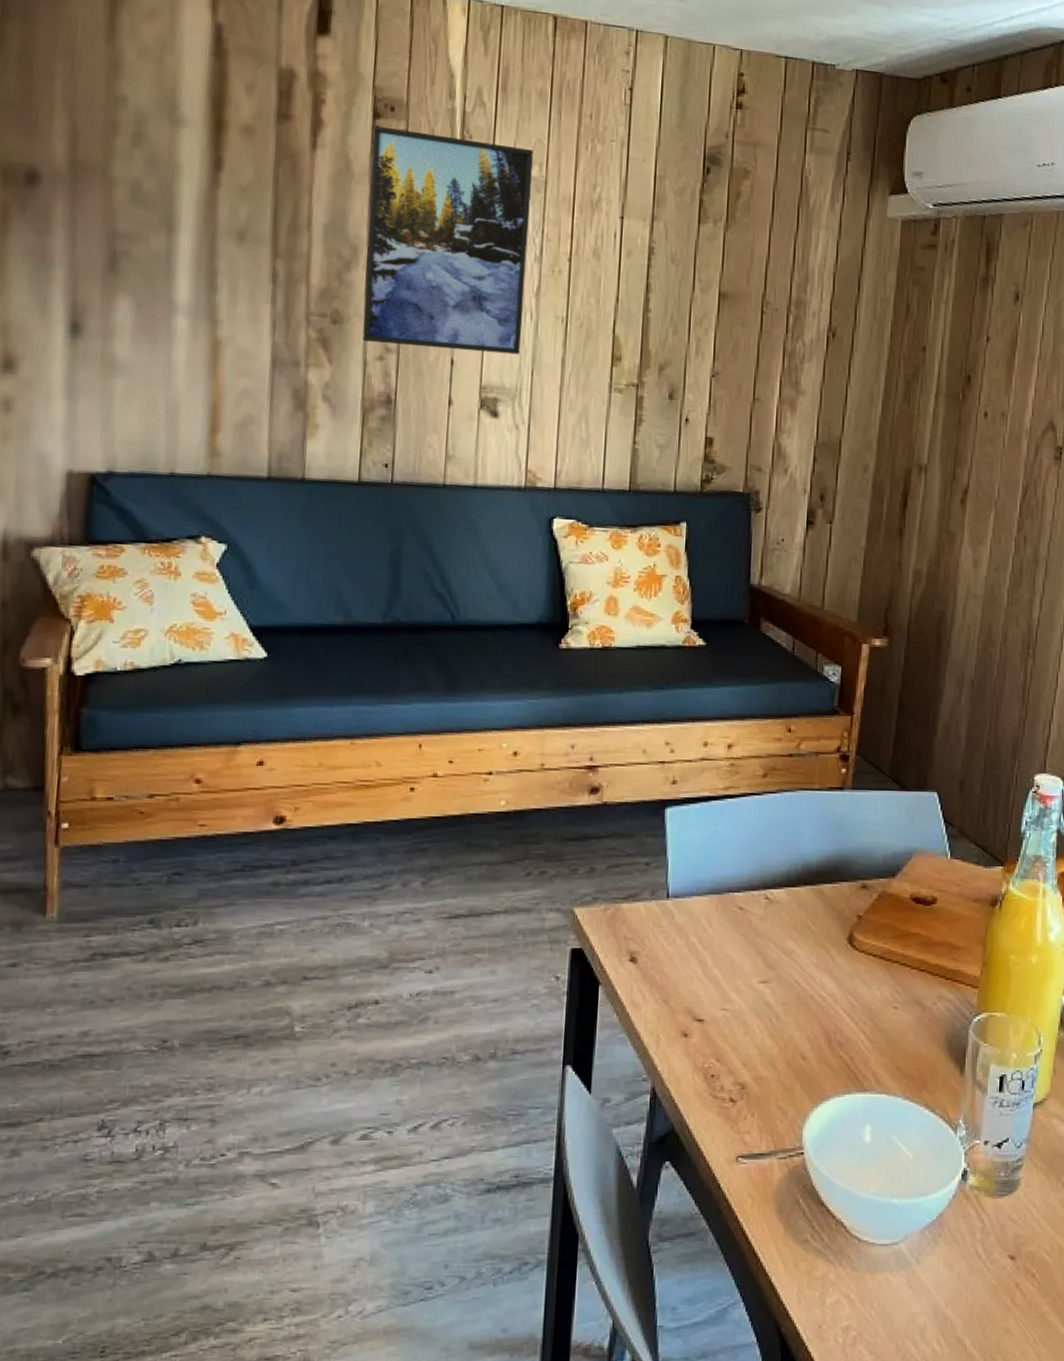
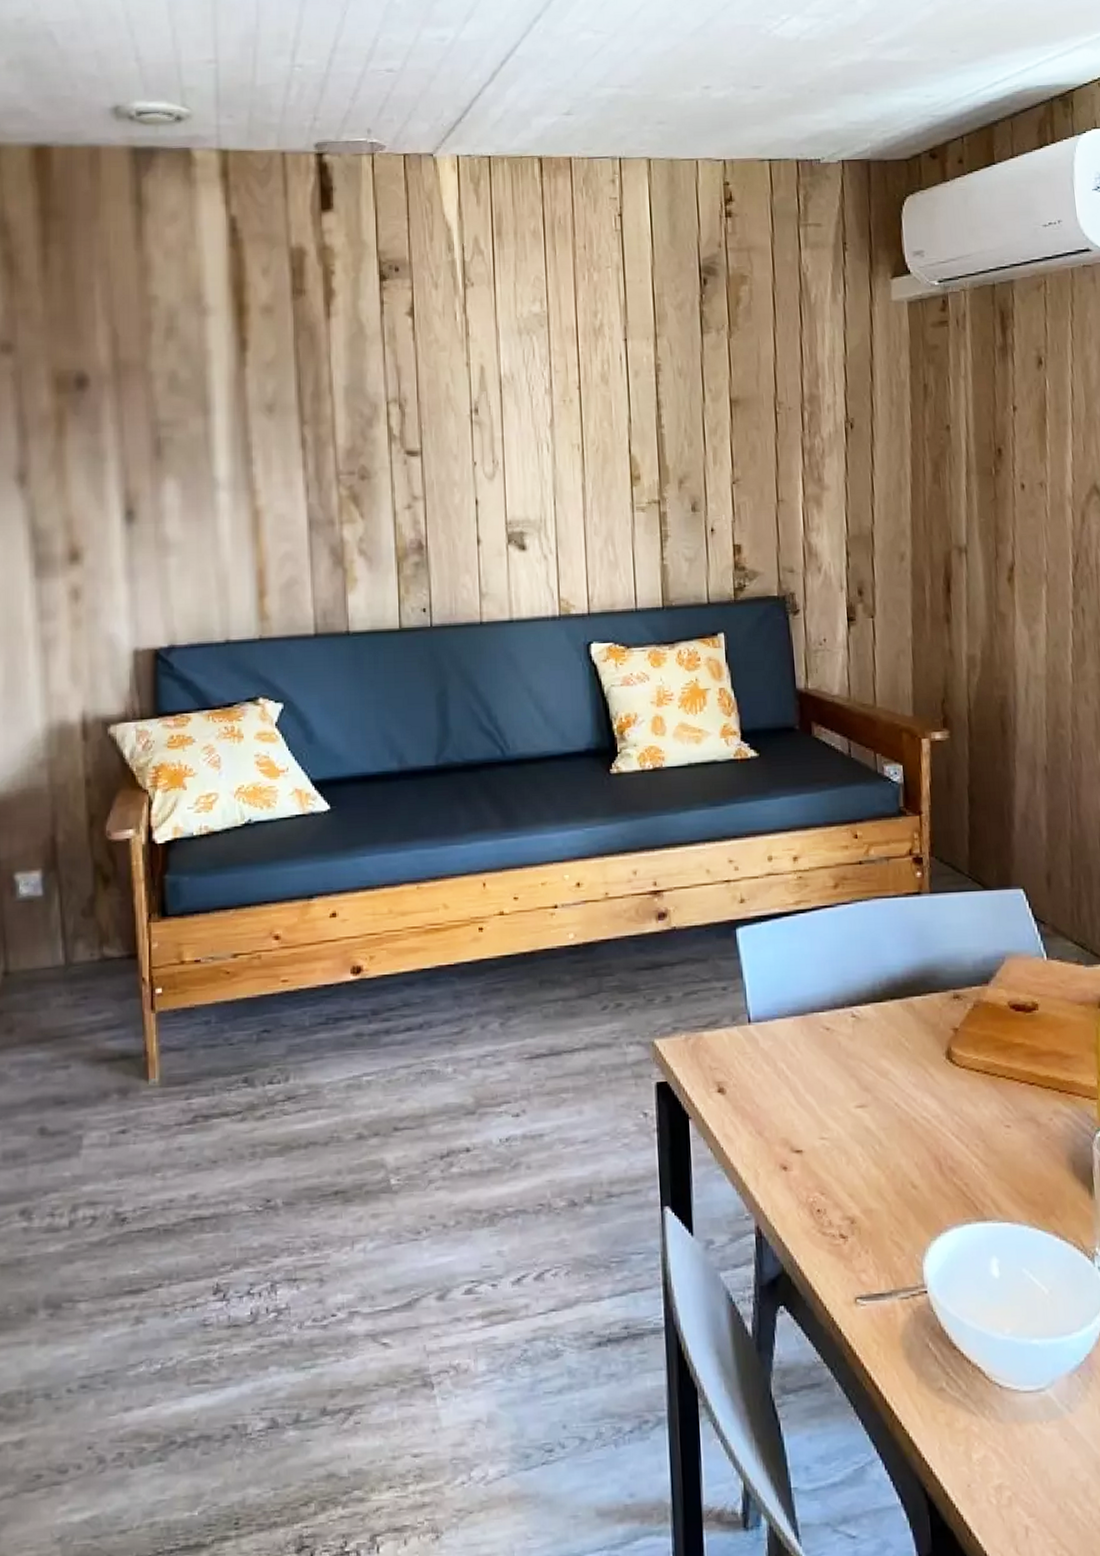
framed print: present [362,125,533,355] -> none [381,287,541,492]

